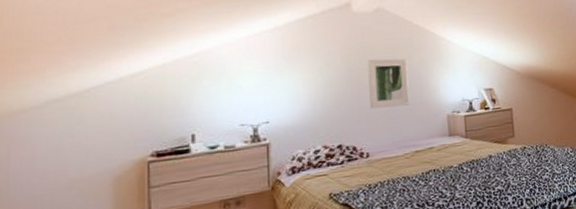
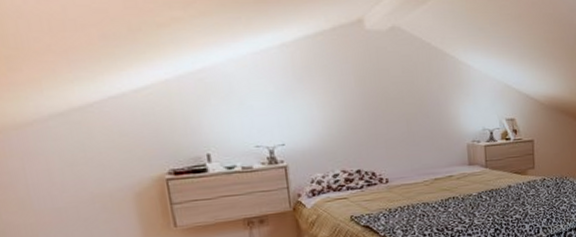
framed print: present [367,58,410,109] -> none [383,83,429,135]

